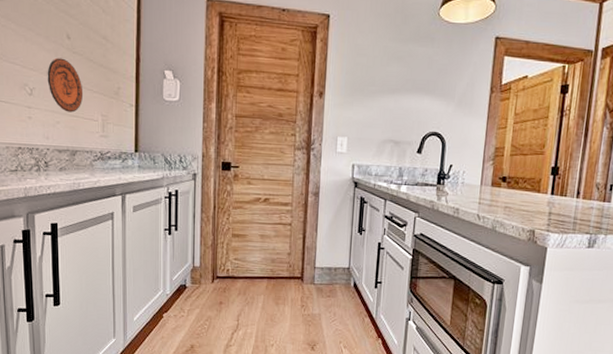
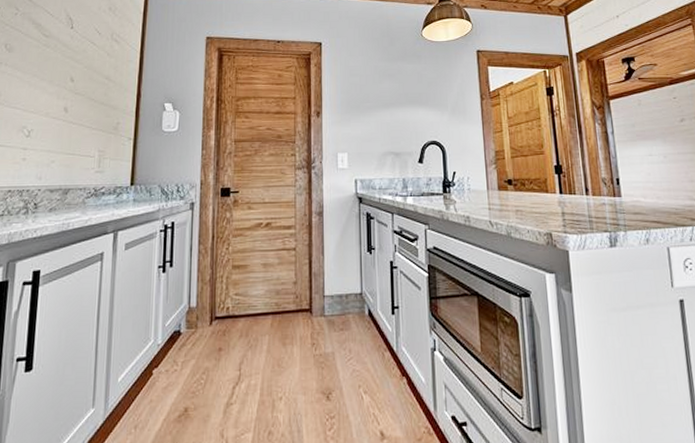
decorative plate: present [47,58,84,113] -> none [46,99,82,151]

